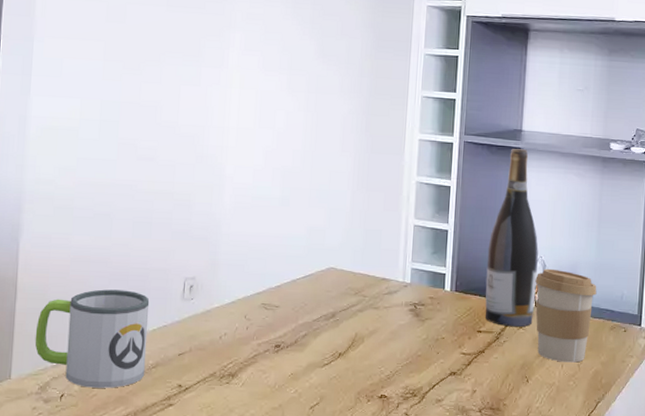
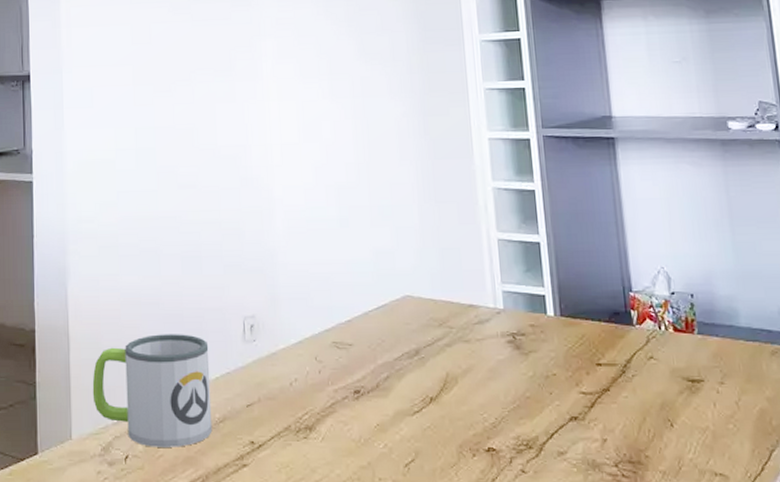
wine bottle: present [485,149,539,327] -> none [592,139,666,357]
coffee cup: present [535,268,597,363] -> none [660,281,744,400]

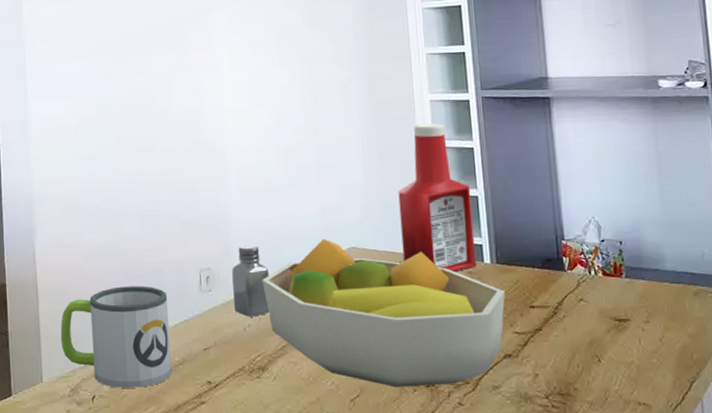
saltshaker: none [278,291,319,370] -> present [232,244,270,317]
fruit bowl: none [310,285,570,452] -> present [262,238,505,388]
ketchup bottle: none [455,163,540,325] -> present [398,123,477,273]

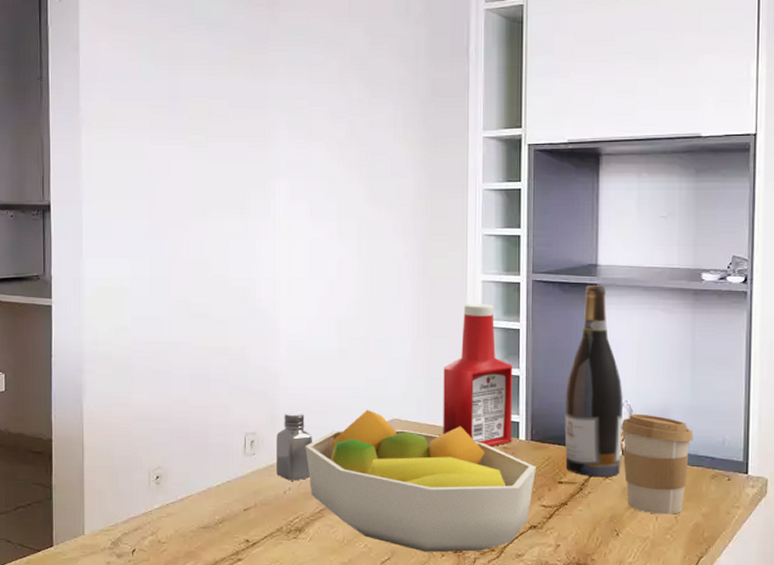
mug: present [60,286,173,388] -> none [104,446,212,543]
wine bottle: none [527,98,595,300] -> present [564,285,623,477]
coffee cup: none [590,230,670,337] -> present [621,413,694,515]

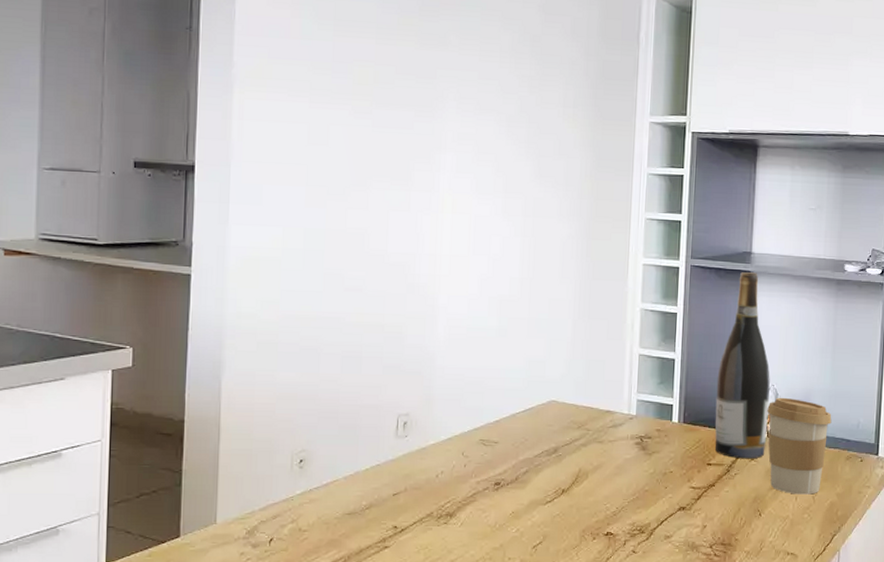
saltshaker: present [276,412,312,481] -> none [429,392,468,464]
fruit bowl: present [305,409,536,553] -> none [460,390,687,536]
ketchup bottle: present [443,304,513,447] -> none [599,286,669,430]

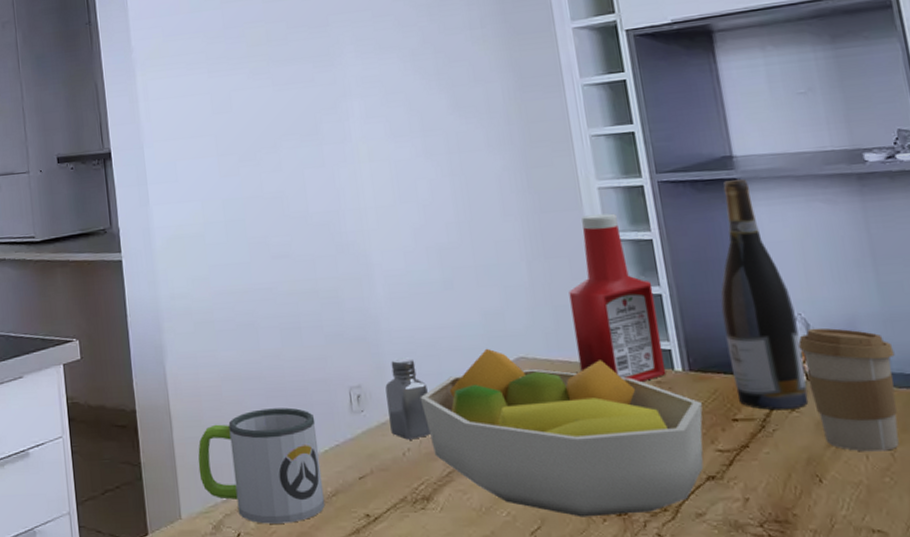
mug: none [240,428,361,531] -> present [198,407,325,524]
saltshaker: none [429,392,468,464] -> present [385,357,432,440]
fruit bowl: none [460,390,687,536] -> present [420,348,704,517]
ketchup bottle: none [599,286,669,430] -> present [569,213,667,383]

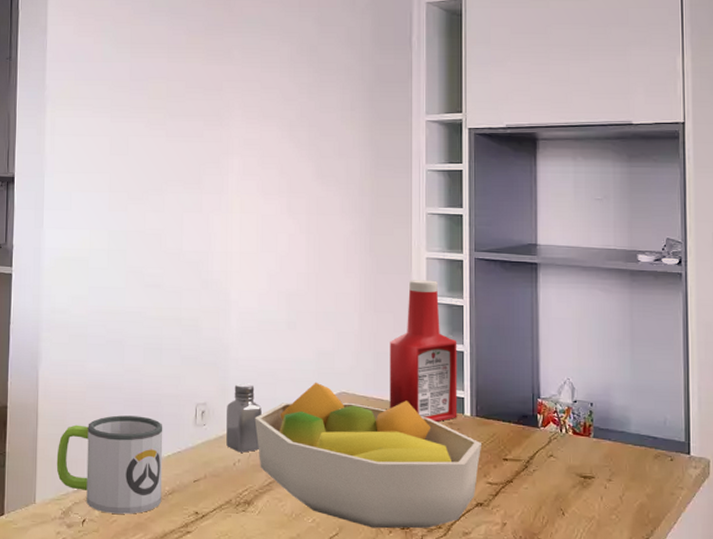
wine bottle: present [720,179,809,410] -> none [508,264,565,455]
coffee cup: present [798,327,900,452] -> none [564,391,635,494]

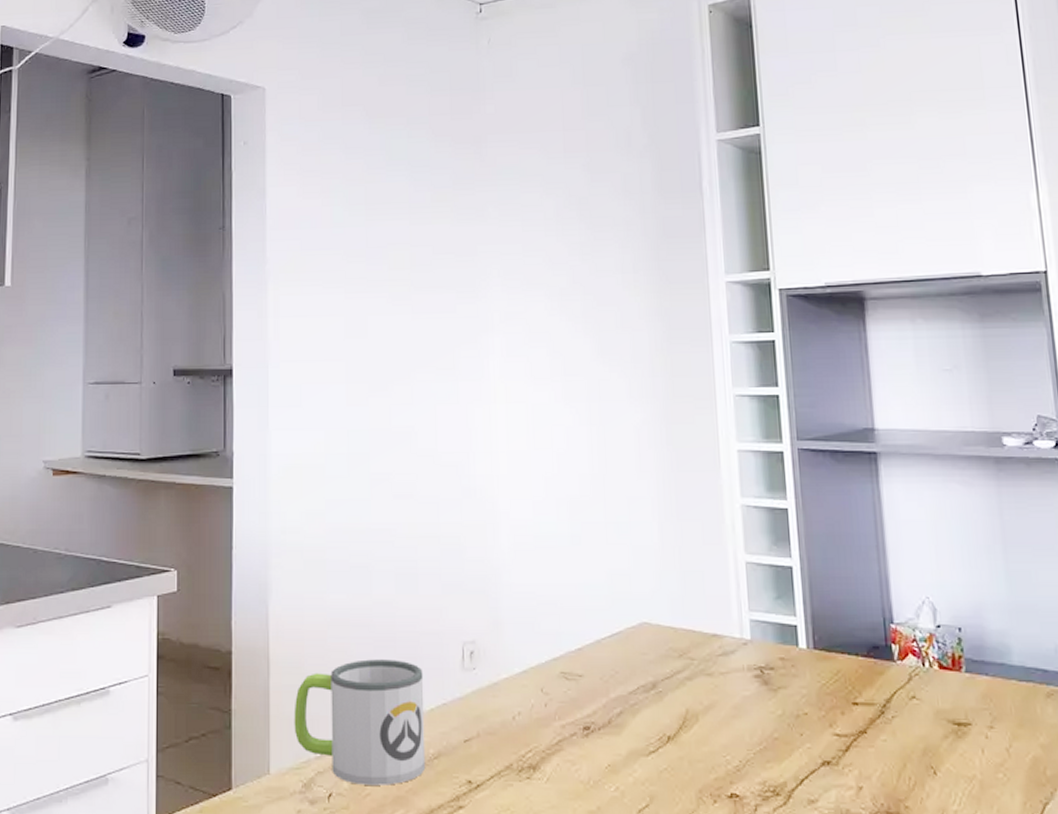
saltshaker: present [226,383,262,453] -> none [501,614,545,703]
fruit bowl: present [254,382,481,529] -> none [536,610,824,798]
ketchup bottle: present [389,280,458,423] -> none [699,478,790,658]

